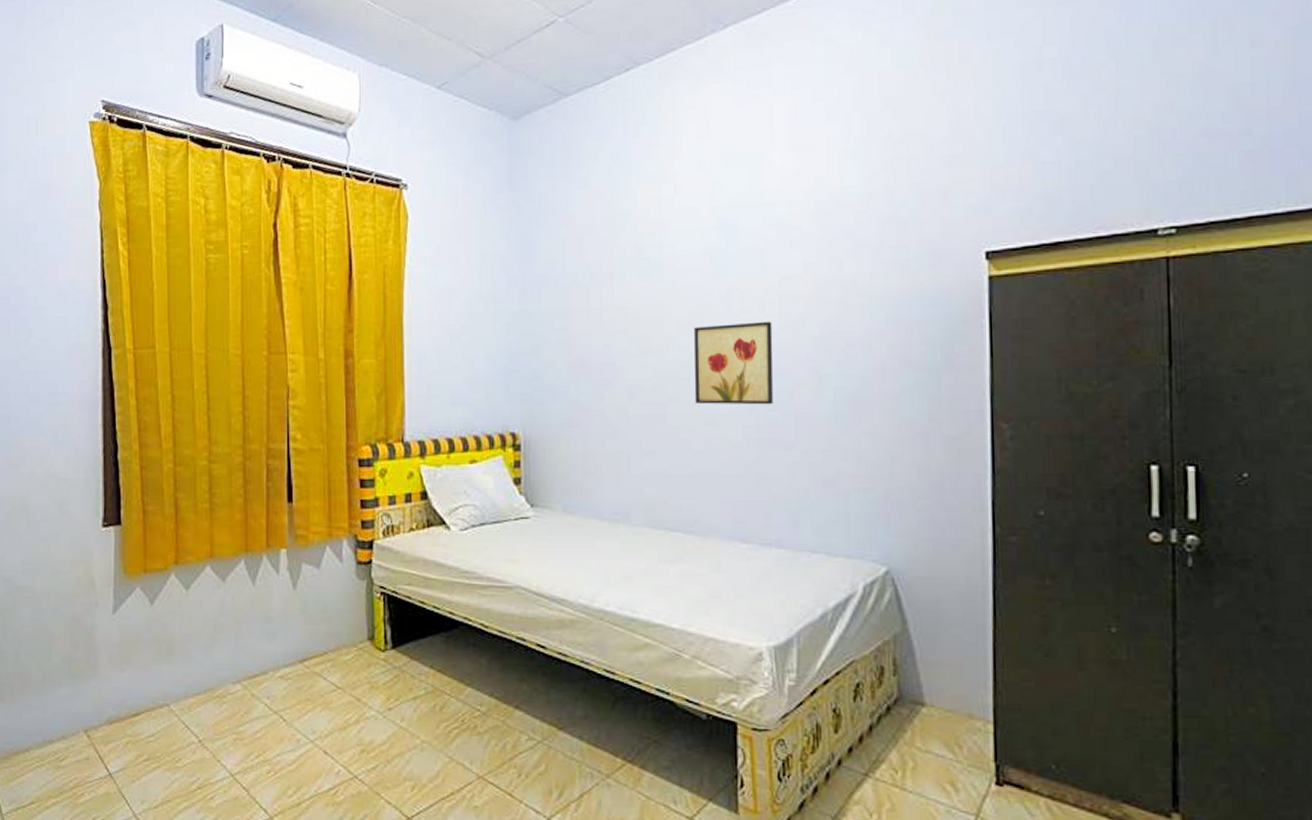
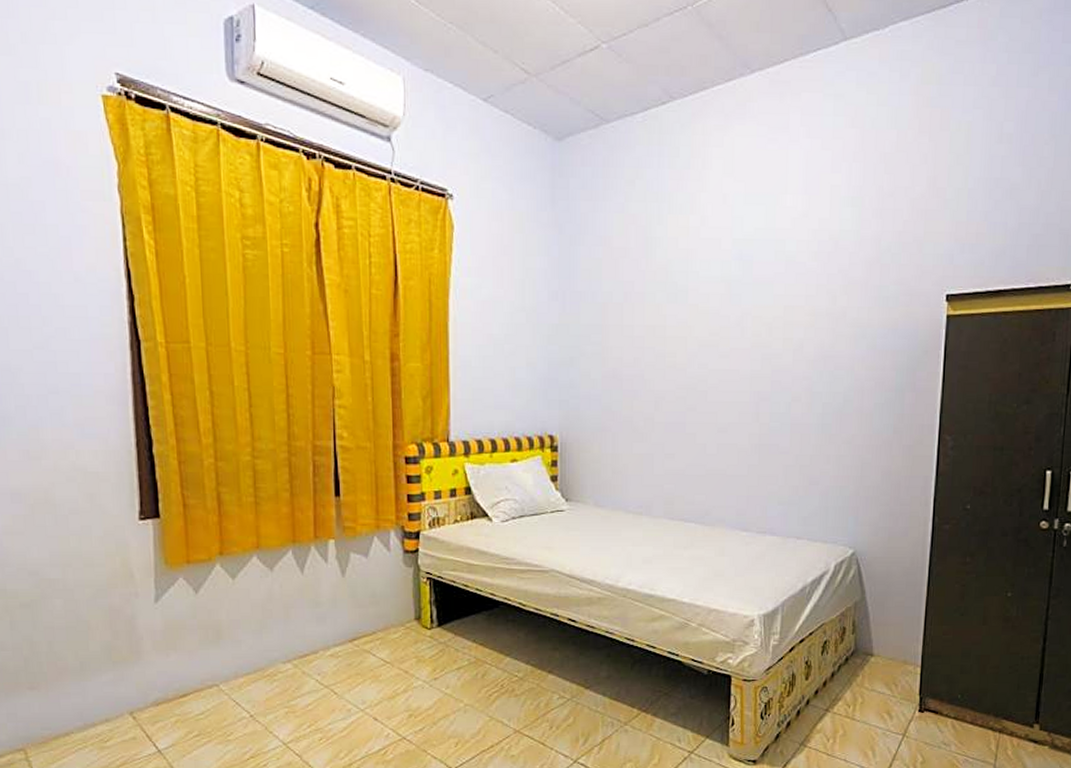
wall art: present [694,321,774,405] -> none [710,344,777,416]

